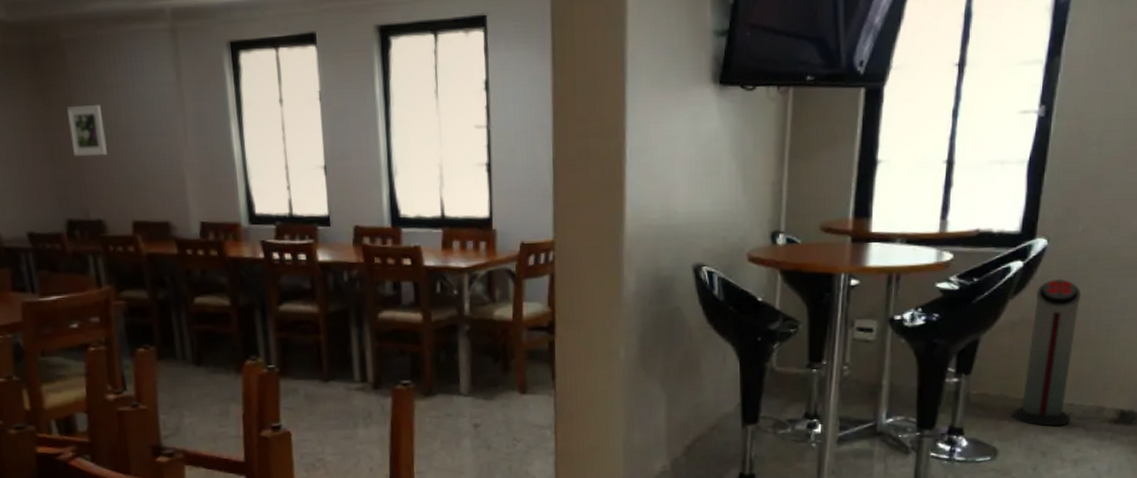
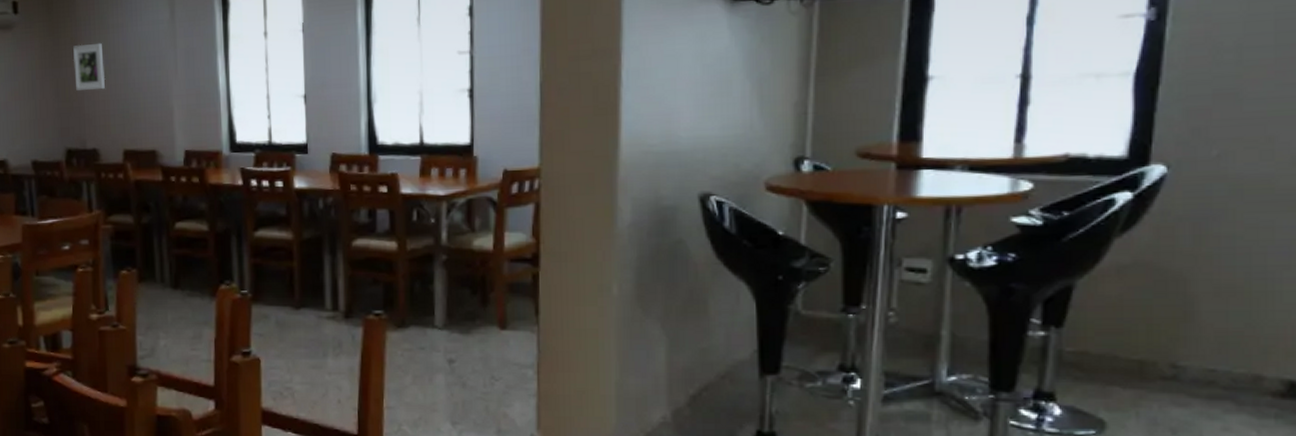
air purifier: present [1012,279,1081,427] -> none [1124,214,1221,397]

